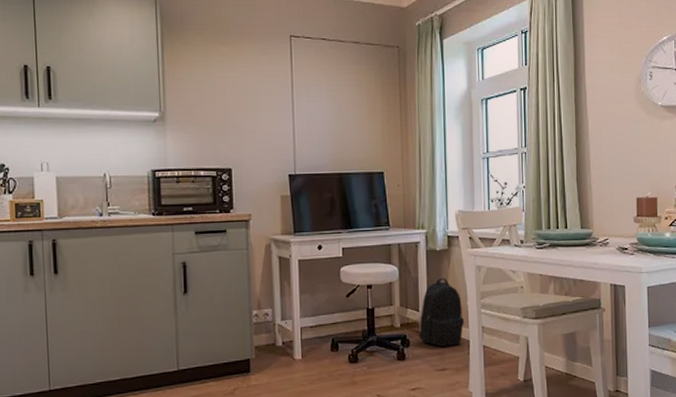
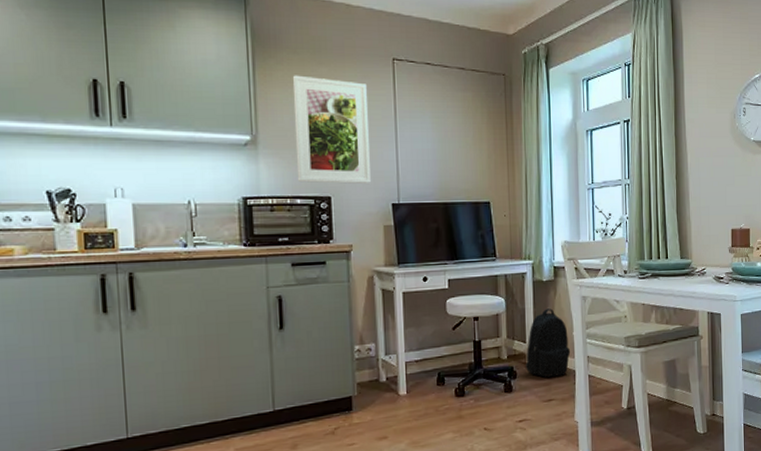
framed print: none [197,55,269,156] -> present [292,75,371,184]

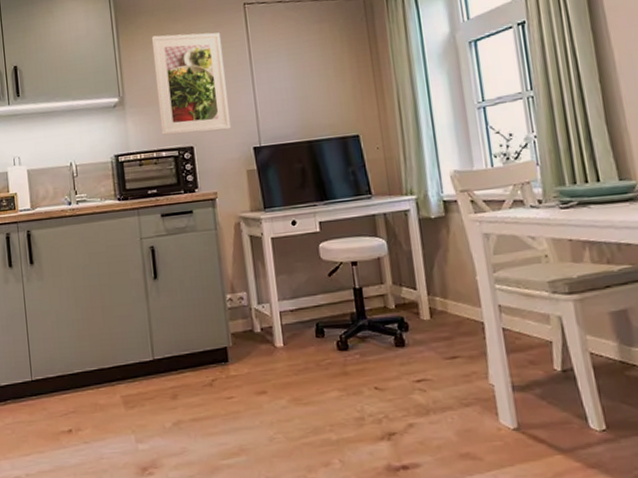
backpack: present [525,308,571,377] -> none [417,249,476,330]

